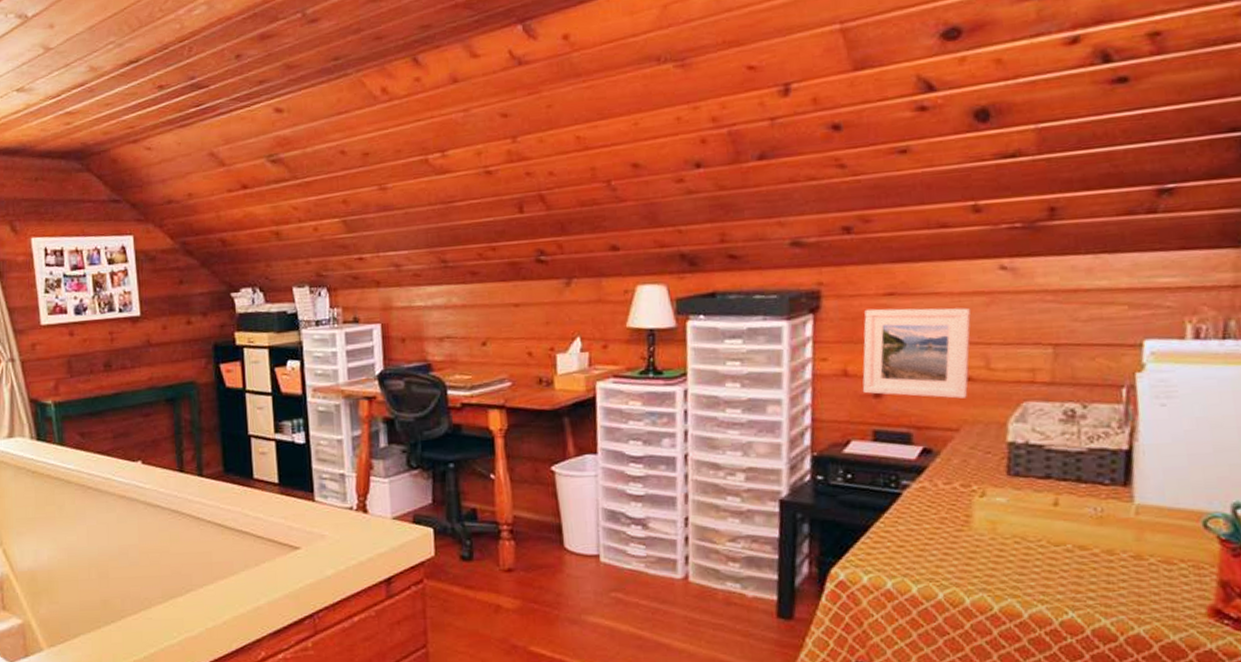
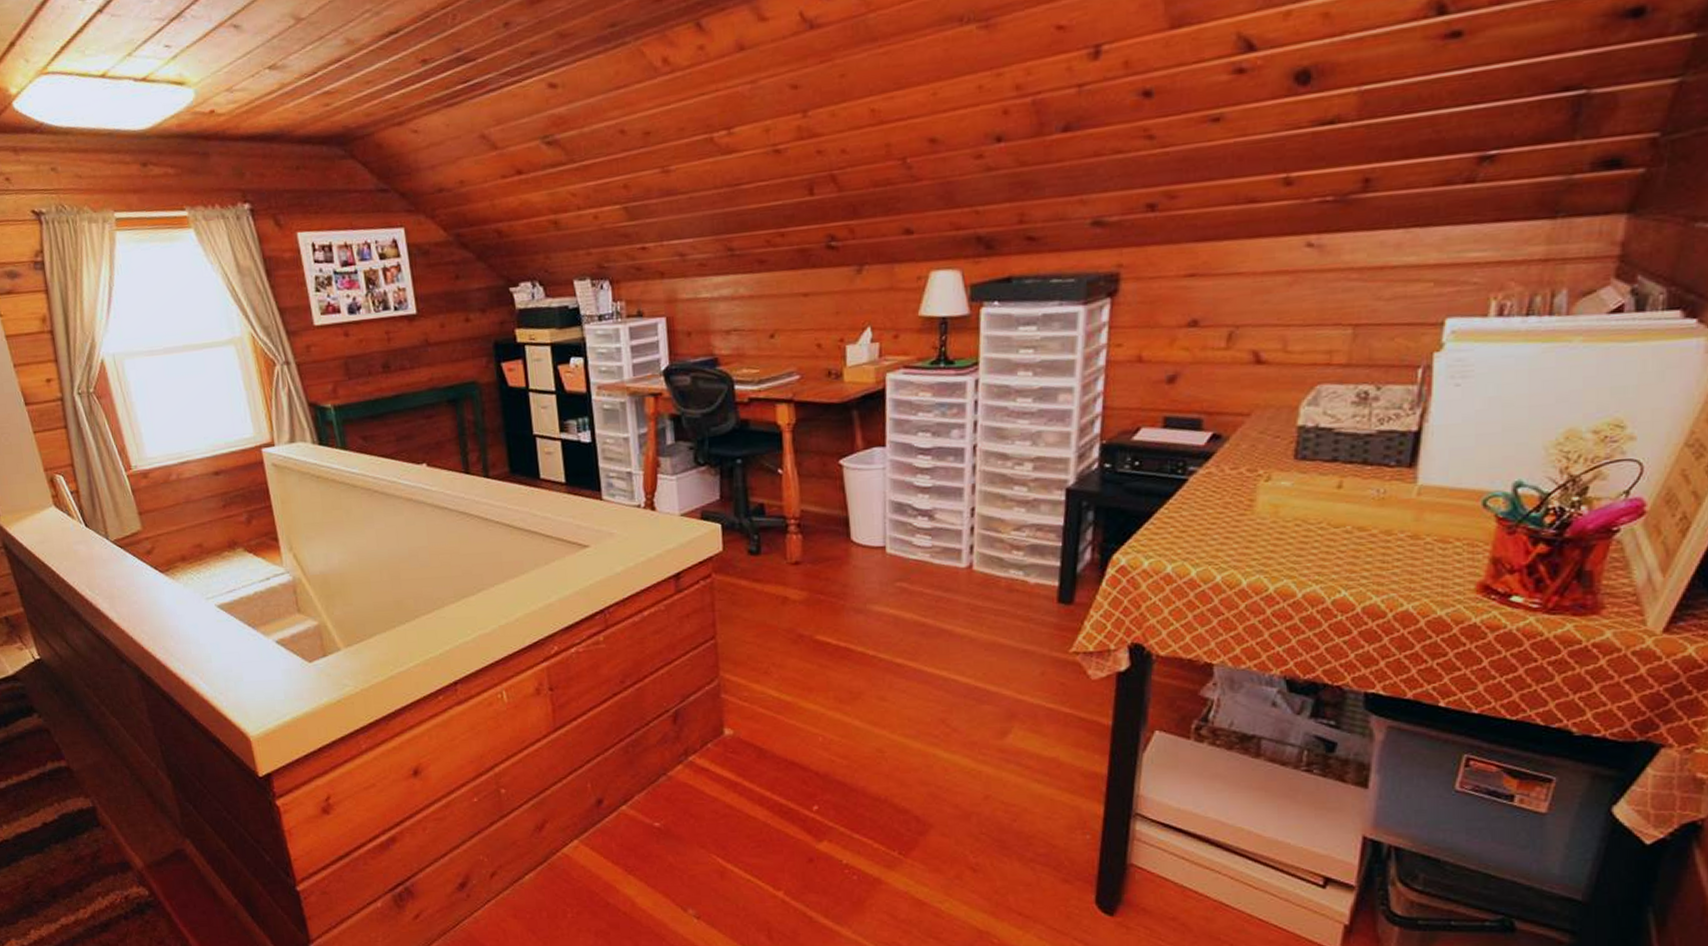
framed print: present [862,307,971,399] -> none [1155,288,1273,383]

